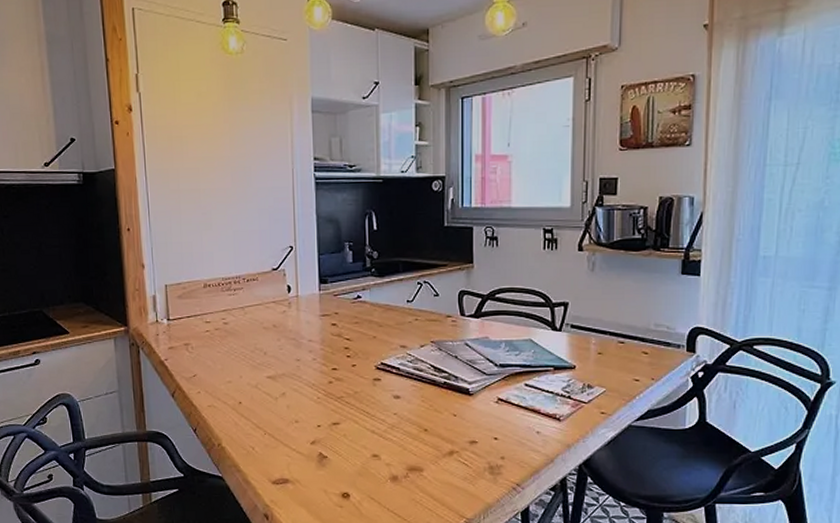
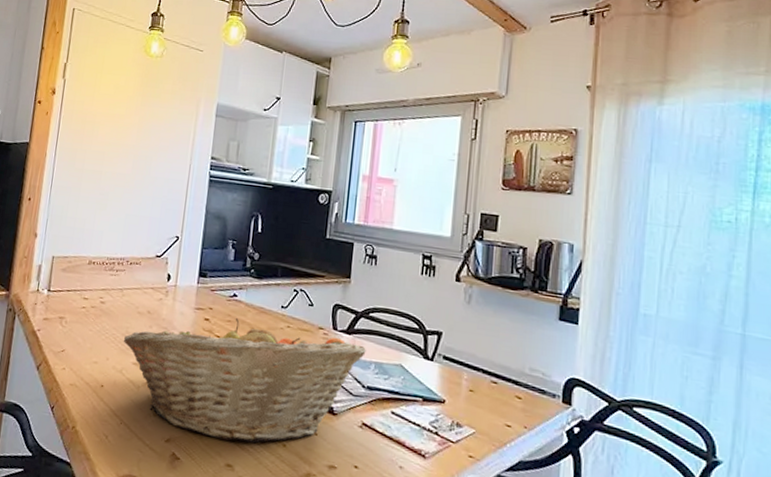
fruit basket: none [253,318,495,434] -> present [123,317,366,444]

